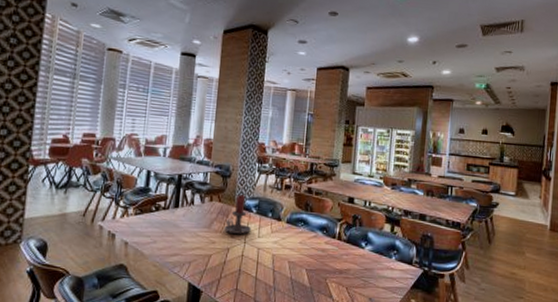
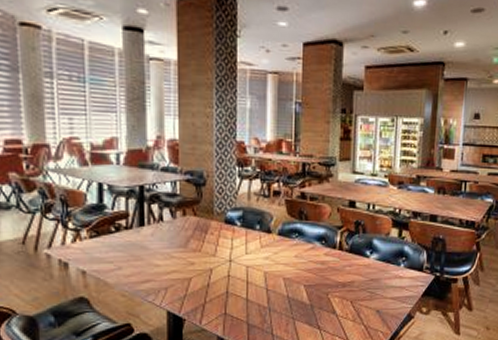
candle holder: present [224,194,252,234] -> none [204,204,238,251]

